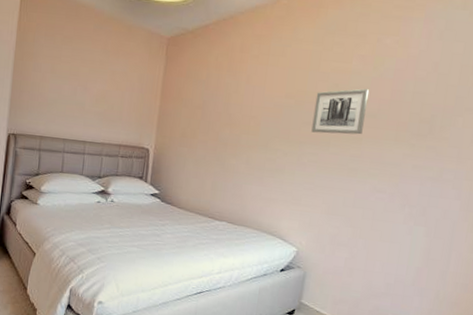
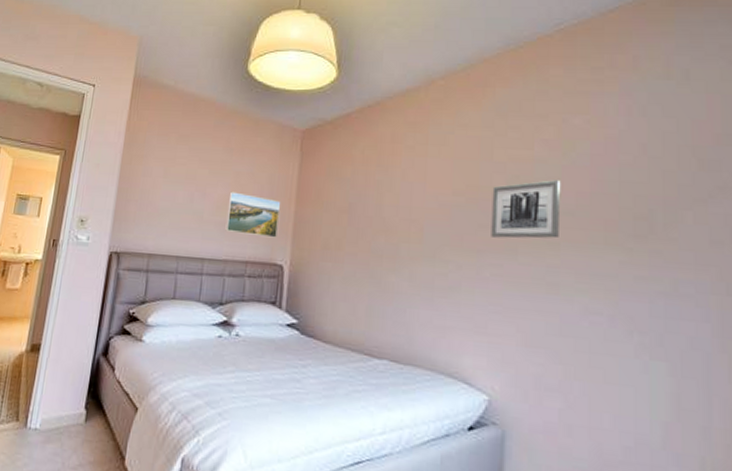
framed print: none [103,87,149,127] -> present [225,191,281,238]

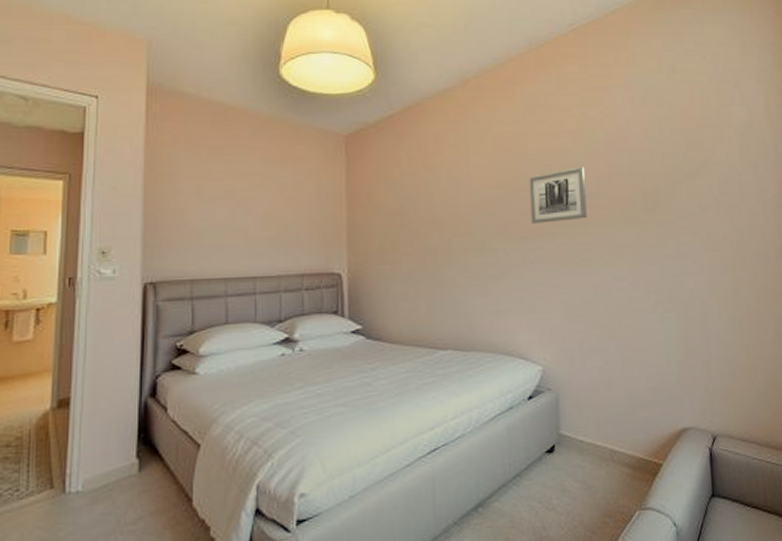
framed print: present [225,191,281,238] -> none [275,204,332,248]

